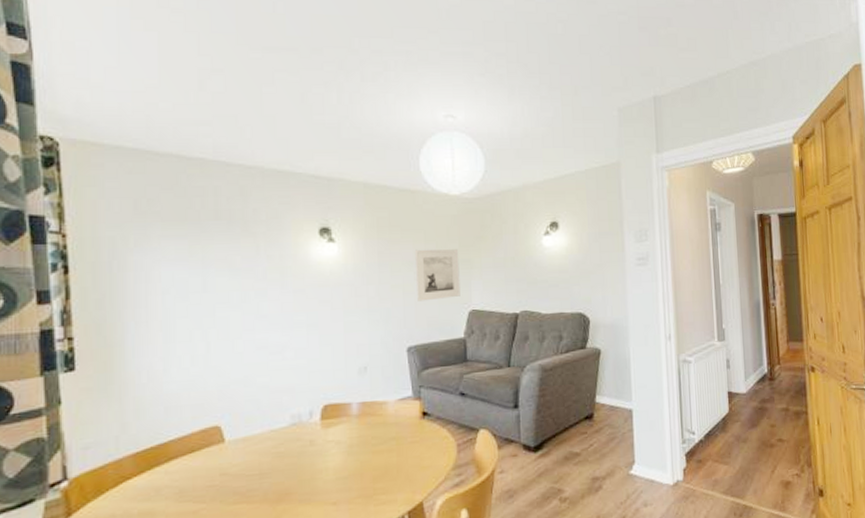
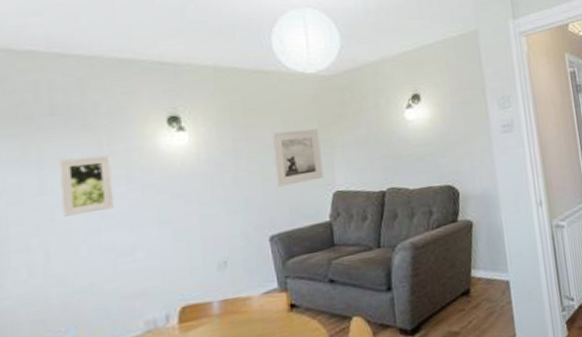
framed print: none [221,259,268,313] -> present [59,154,114,217]

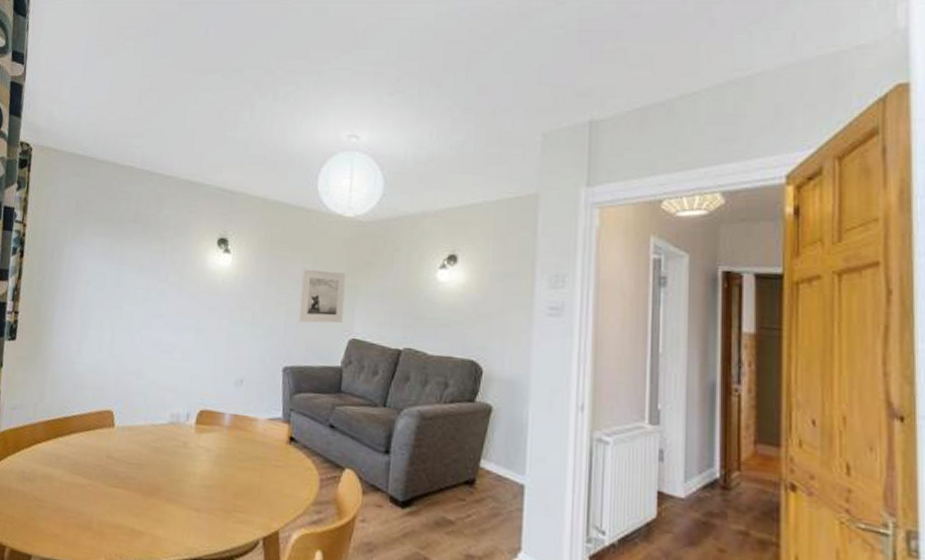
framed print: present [59,154,114,217] -> none [128,260,170,310]

